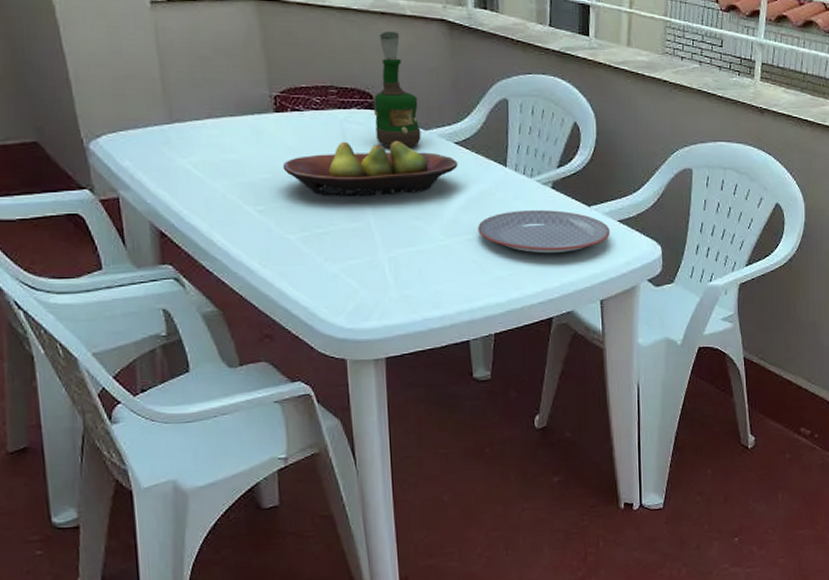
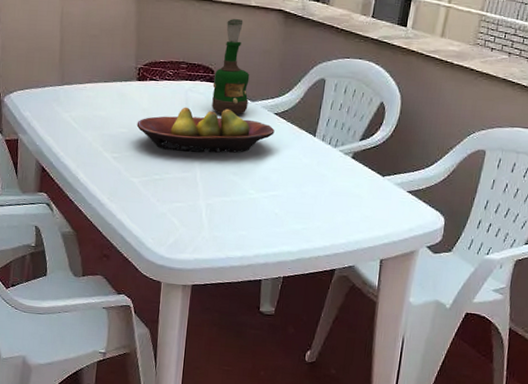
plate: present [478,210,610,254] -> none [283,174,399,215]

